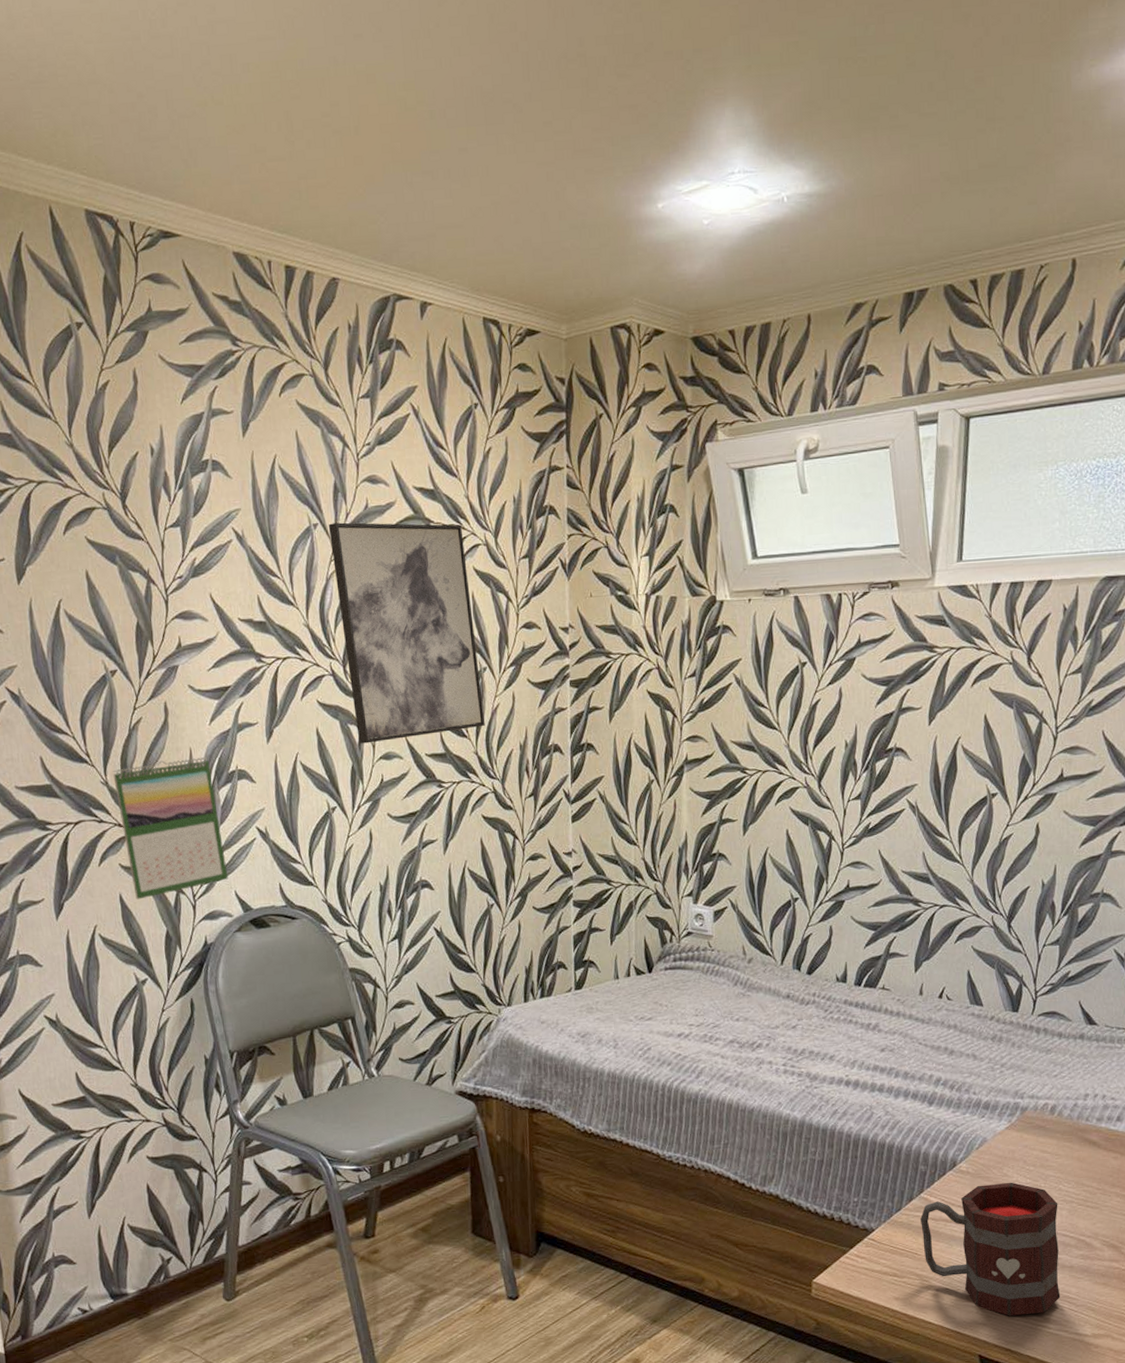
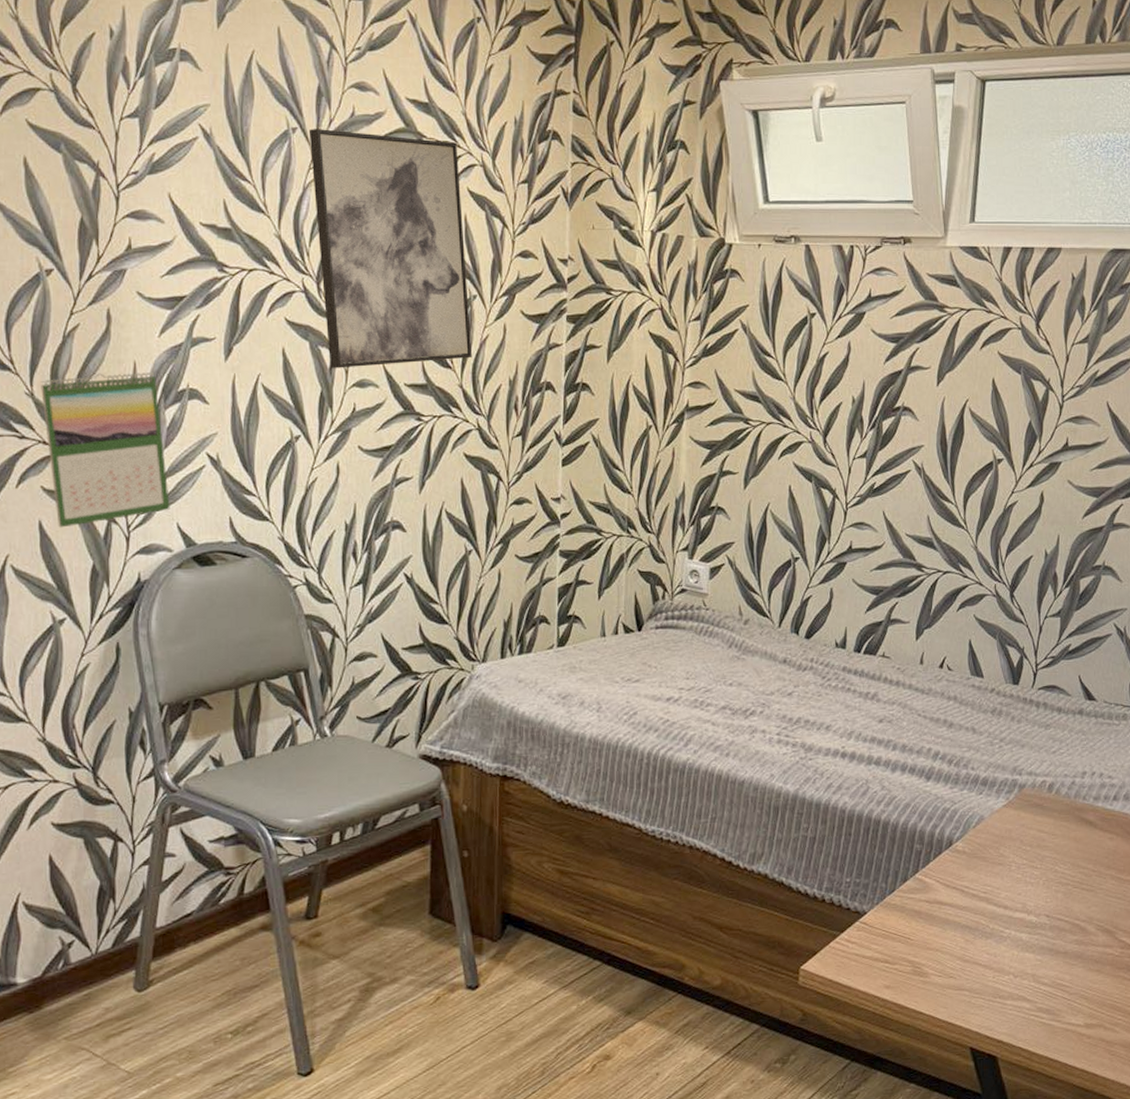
mug: present [920,1182,1061,1316] -> none [914,862,1054,1005]

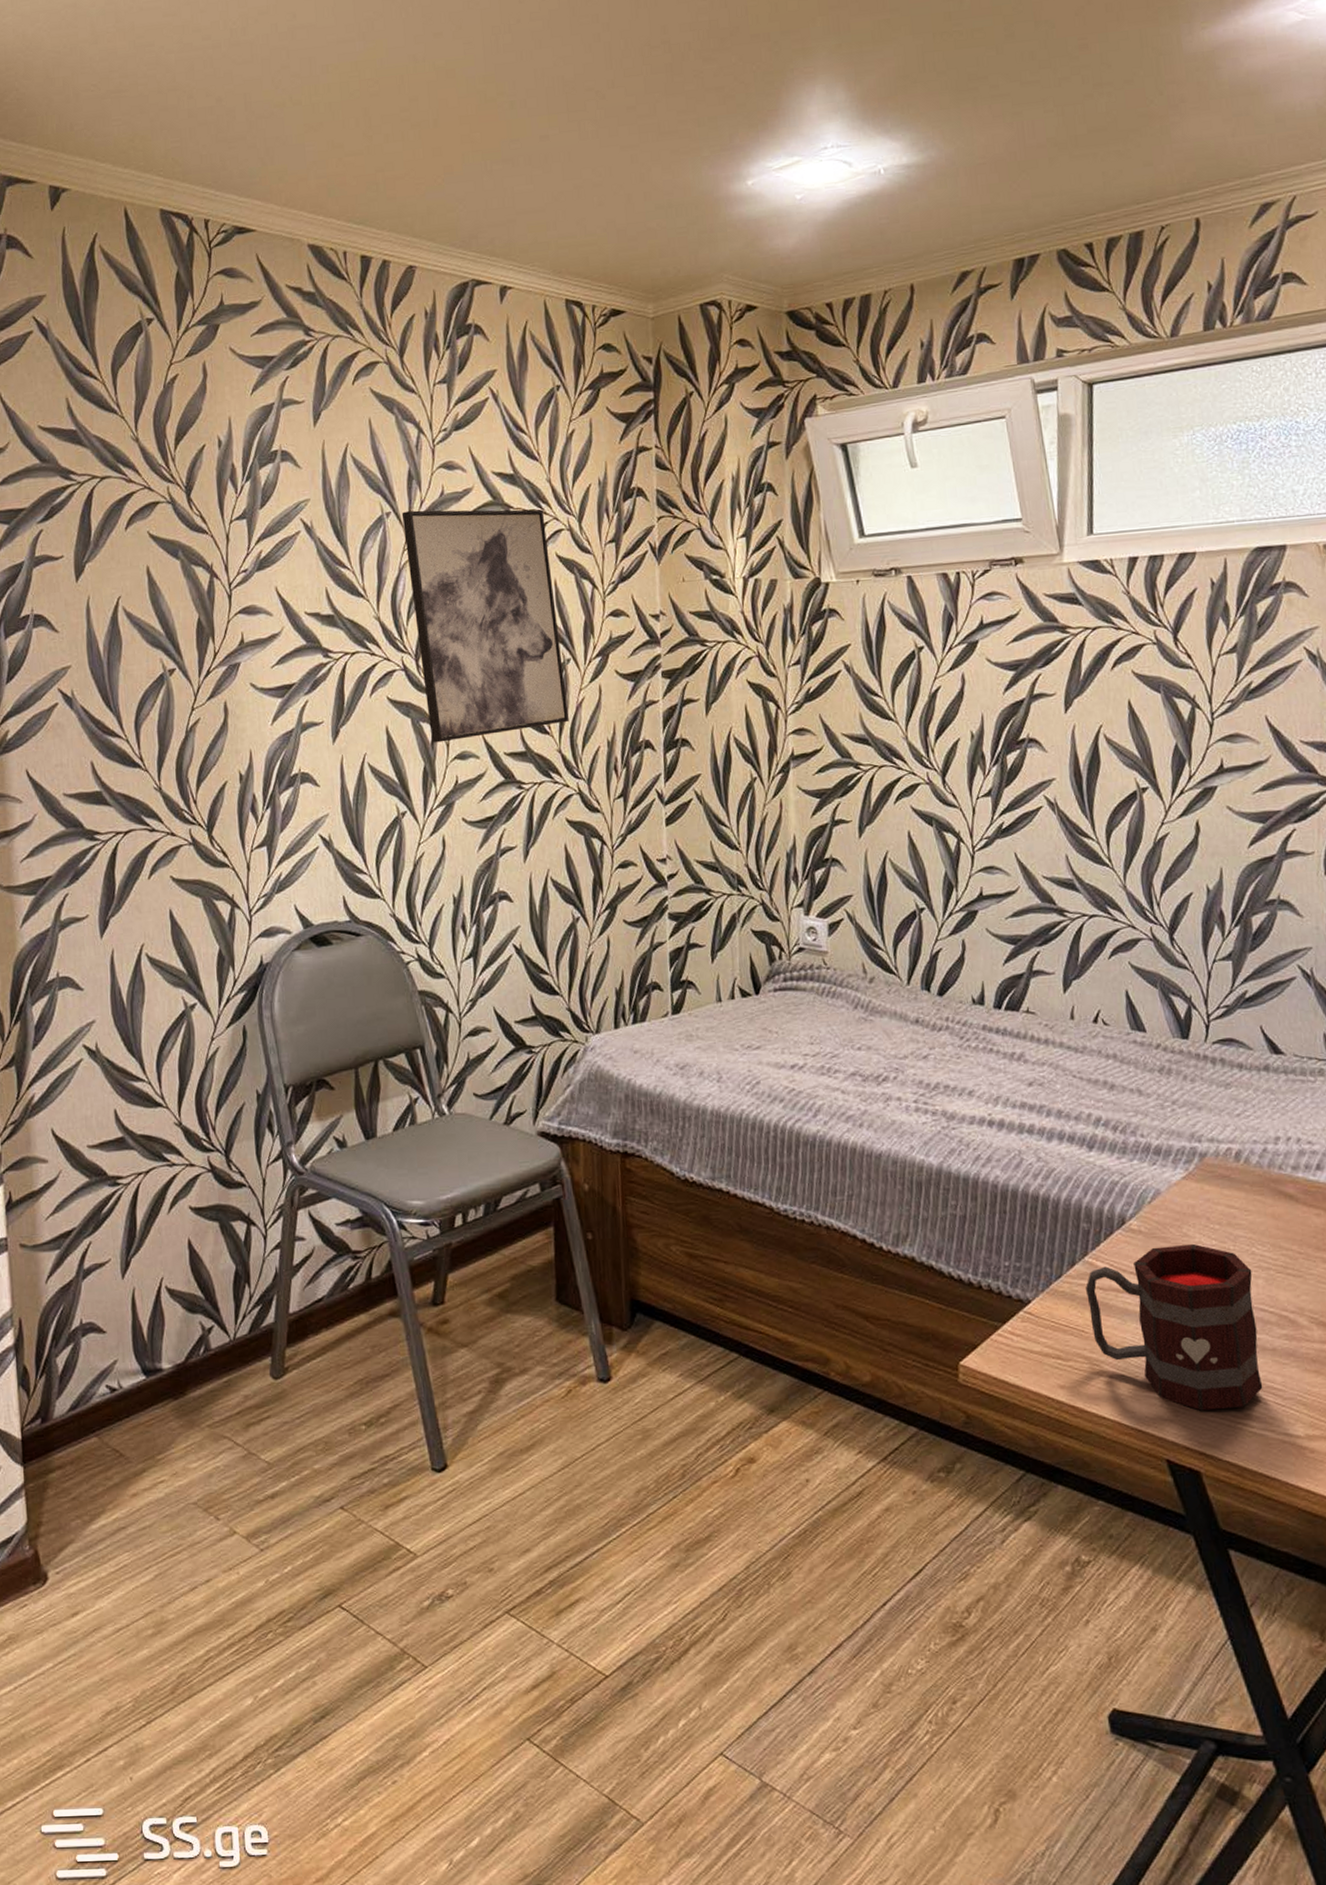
calendar: present [40,373,170,528] -> none [167,760,288,915]
mug: none [914,862,1054,1005] -> present [1086,1243,1263,1411]

